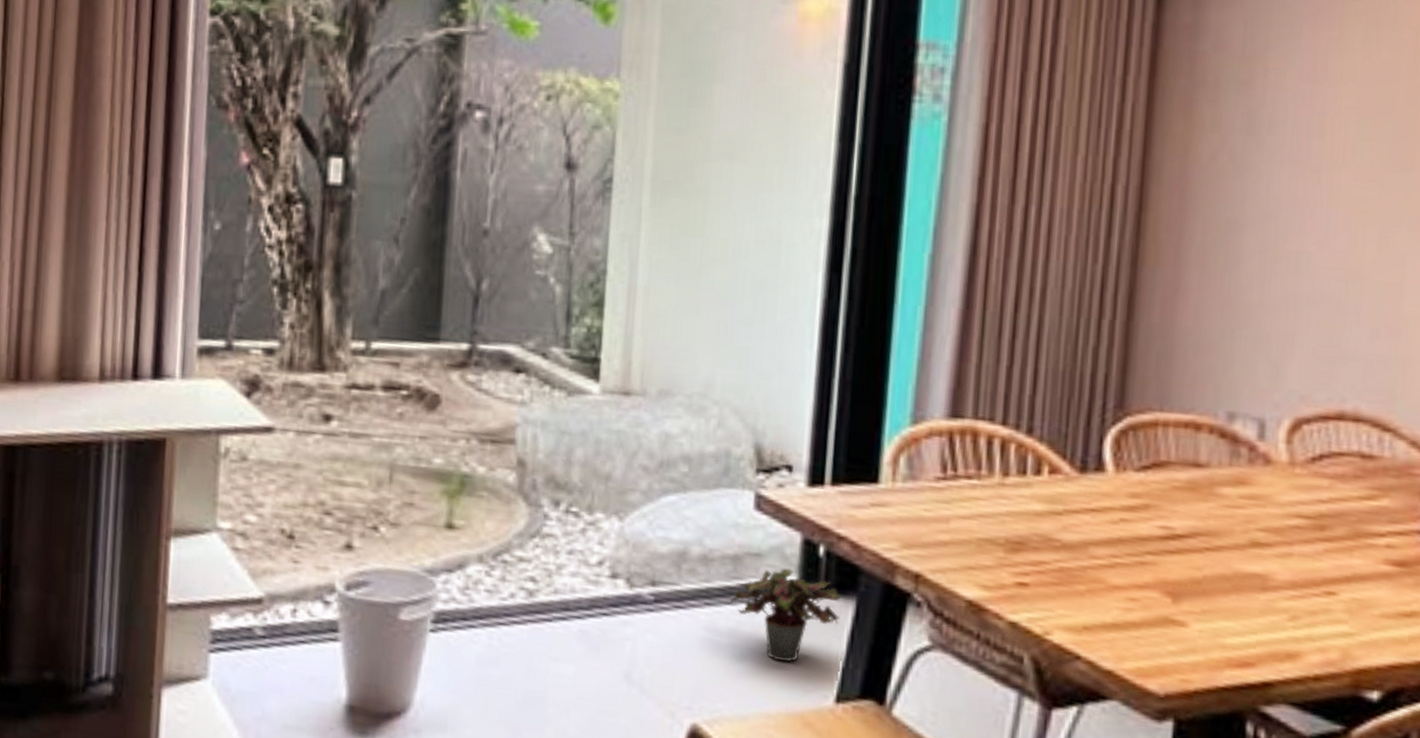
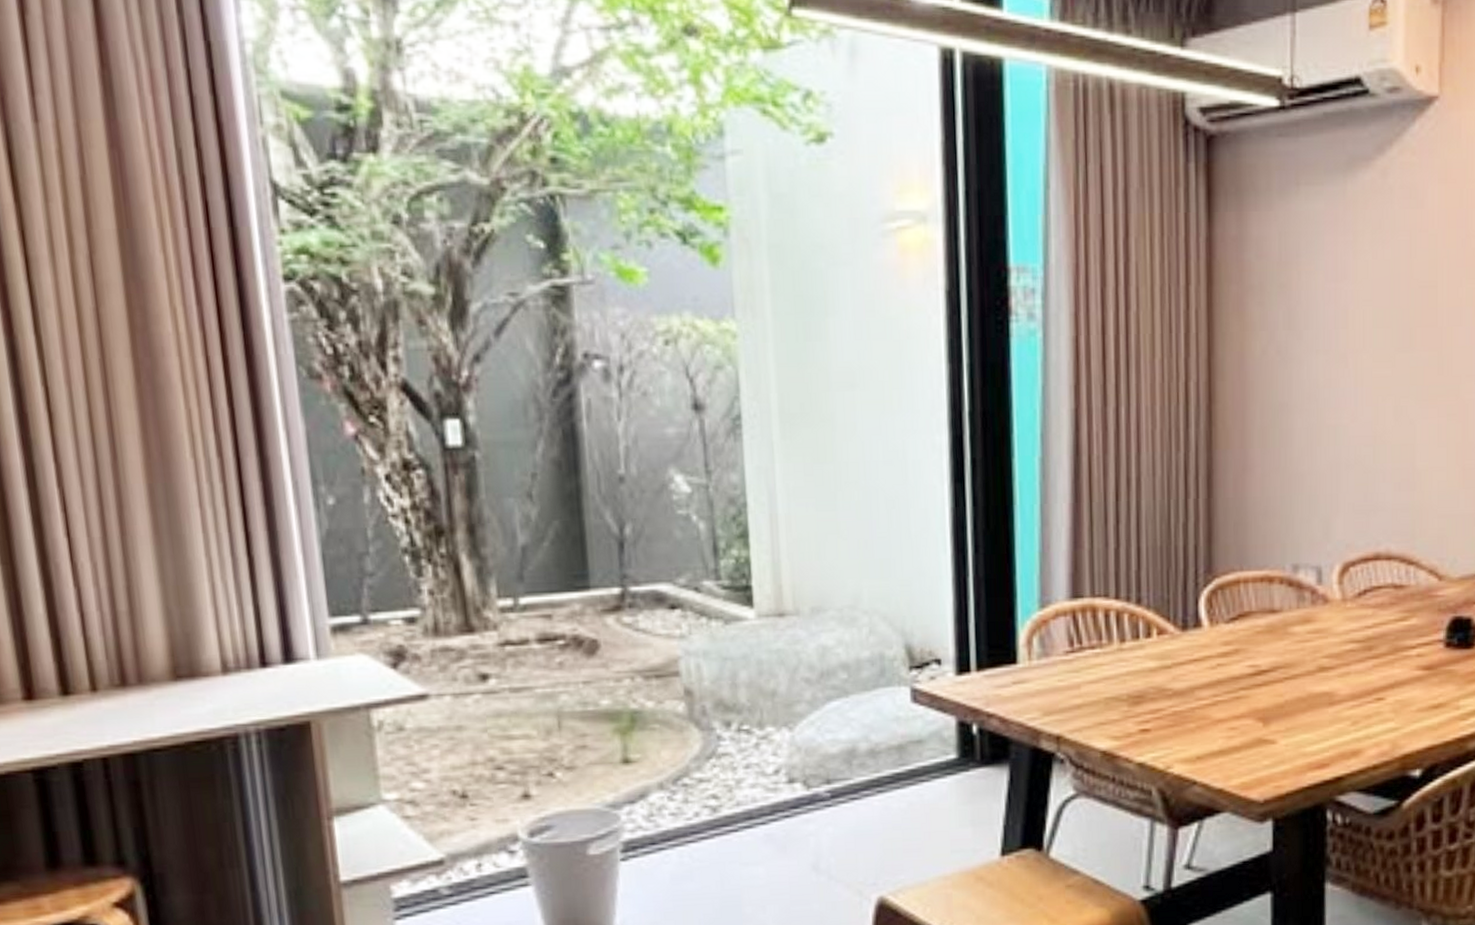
potted plant: present [730,568,841,663] -> none [899,749,997,830]

